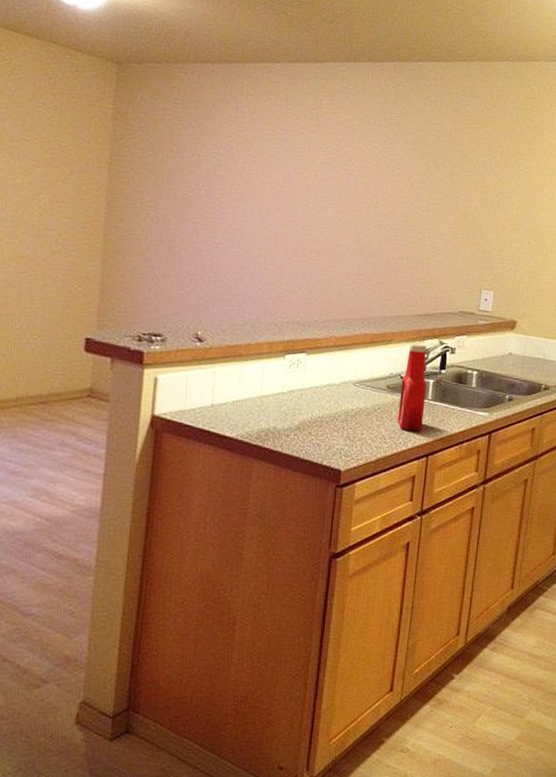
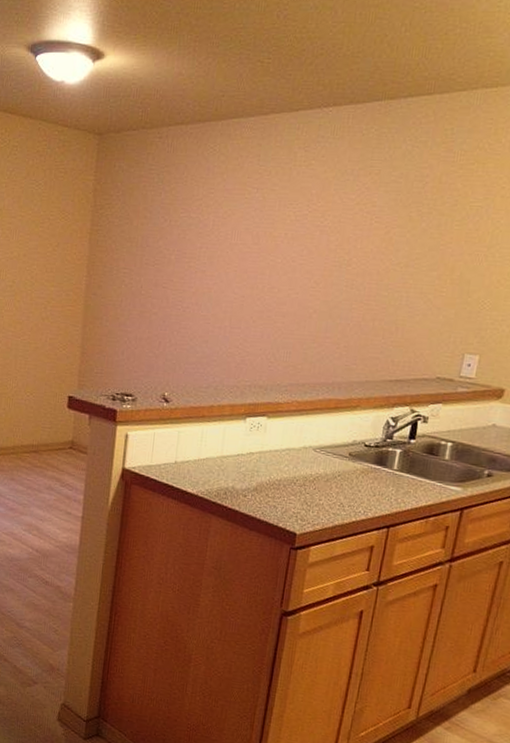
ketchup bottle: present [397,343,427,431] -> none [358,410,396,501]

